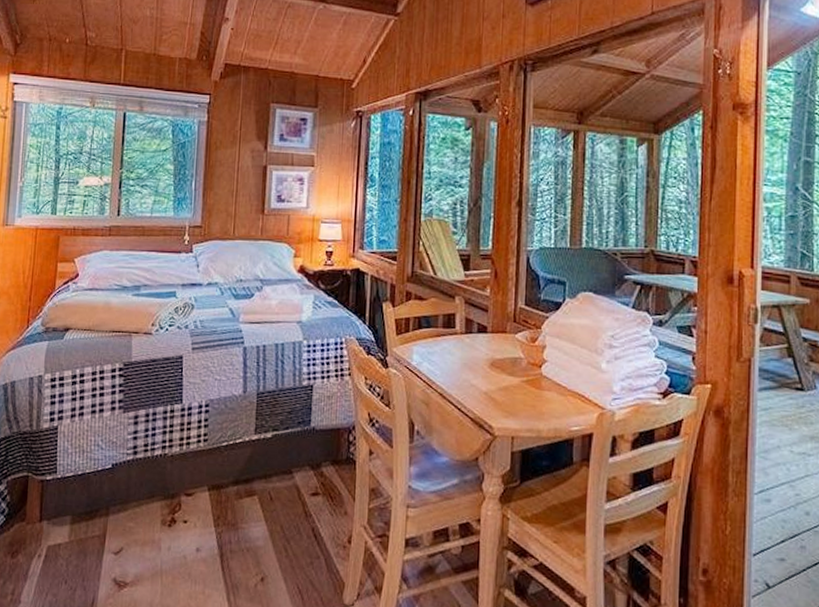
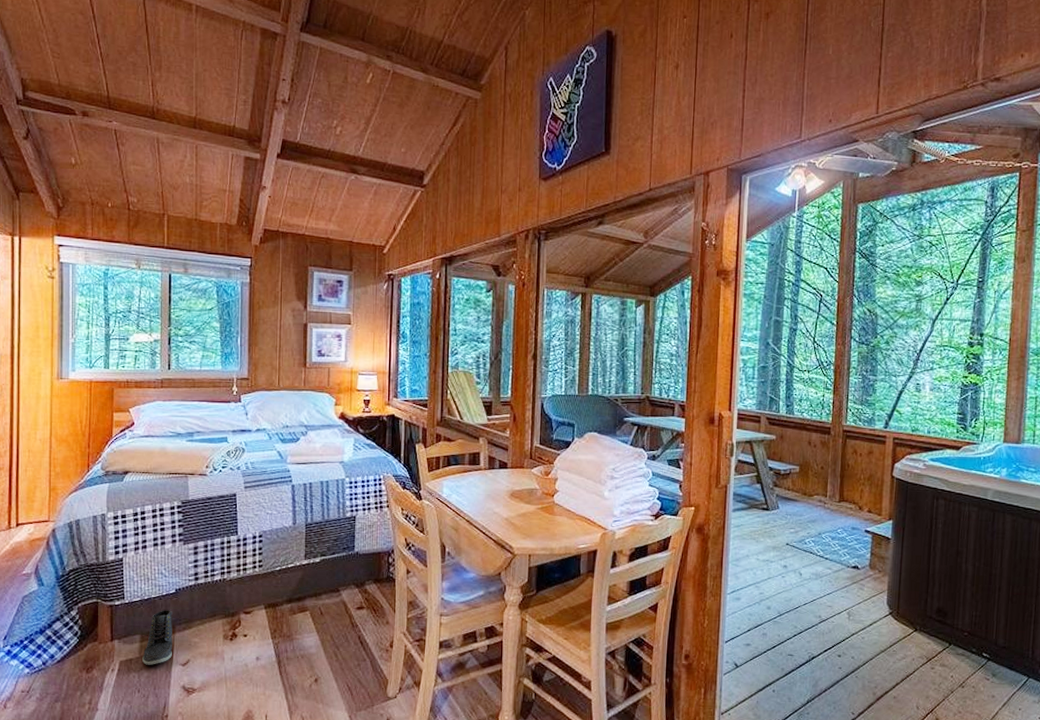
sneaker: none [72,487,107,552] -> present [142,610,172,665]

